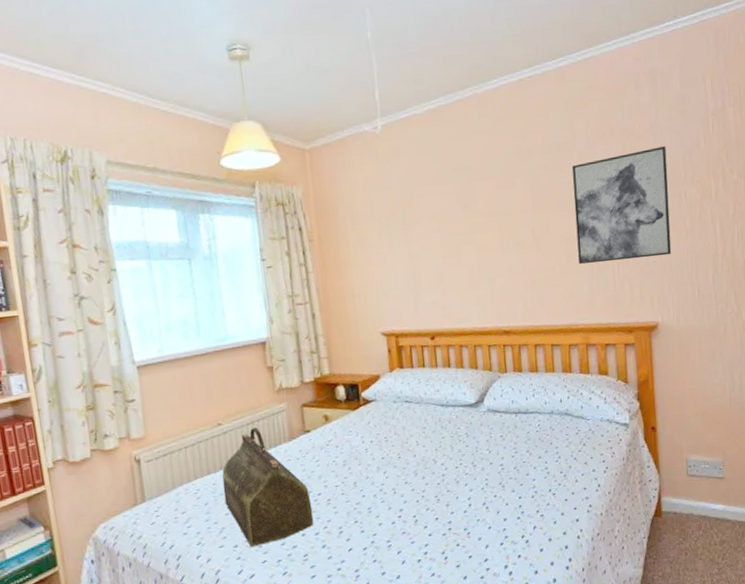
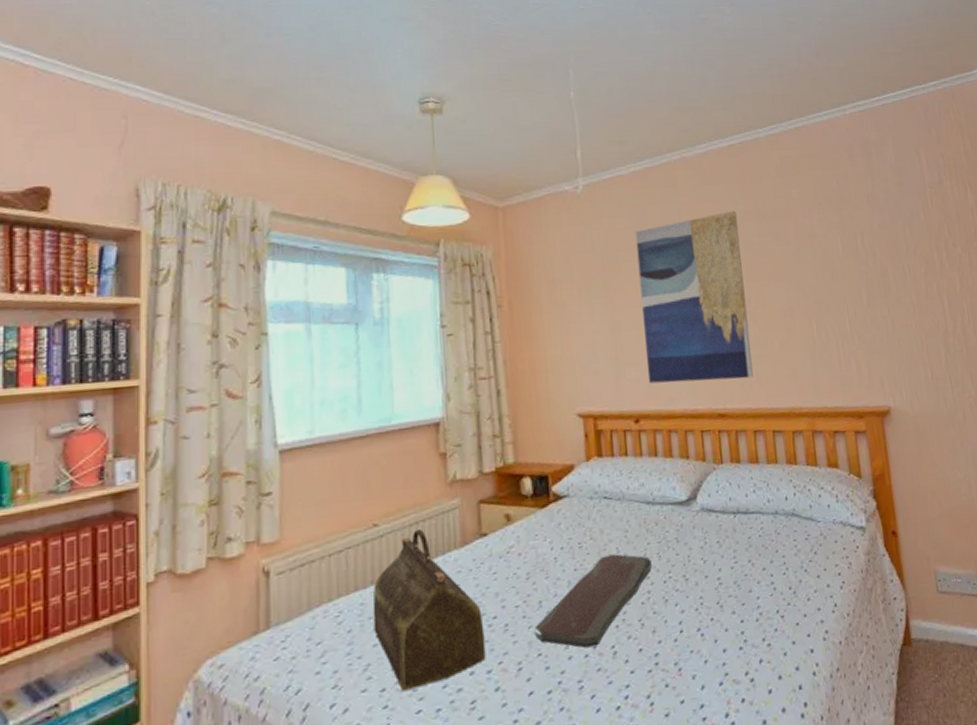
serving tray: none [351,446,446,517] -> present [534,554,652,648]
wall art: none [430,144,536,306] -> present [635,210,753,384]
wall art: present [572,146,671,265] -> none [788,217,899,340]

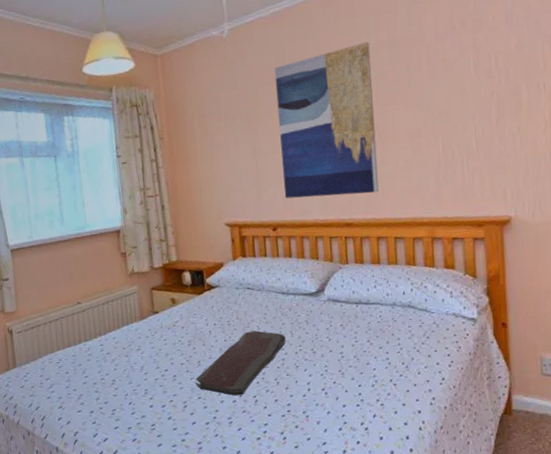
handbag: present [372,528,486,692] -> none [81,306,161,414]

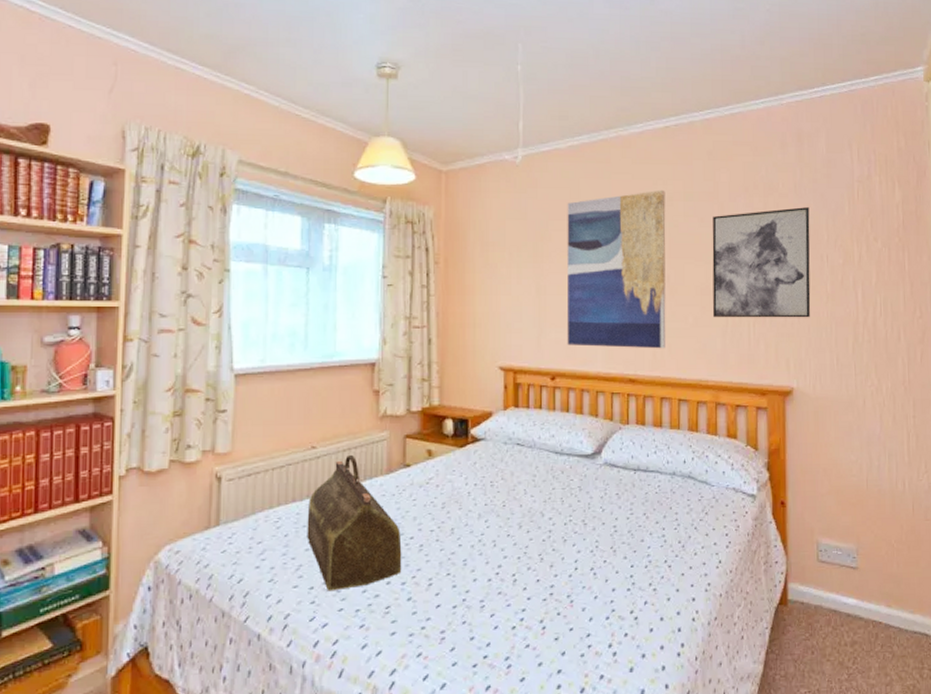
handbag: none [81,306,161,414] -> present [307,454,402,592]
serving tray: present [195,330,286,396] -> none [446,495,555,573]
wall art: none [419,36,528,158] -> present [712,207,811,318]

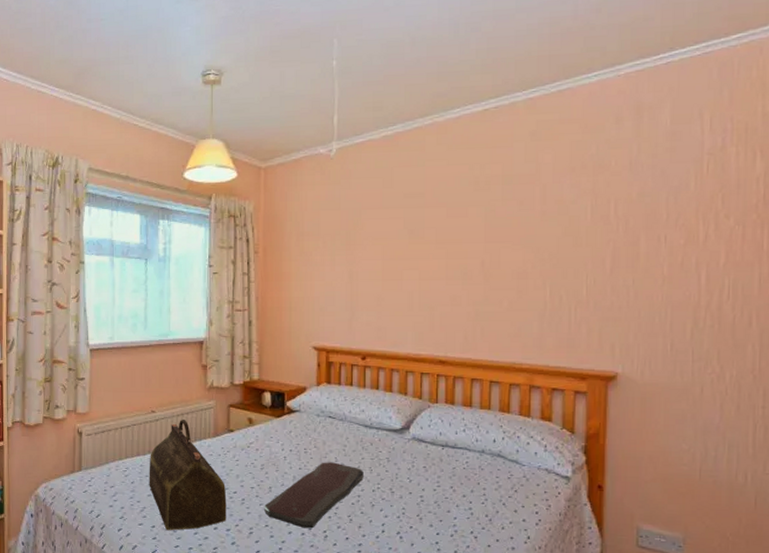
serving tray: none [446,495,555,573] -> present [264,462,364,529]
wall art: present [566,189,666,349] -> none [378,174,482,332]
wall art: present [712,207,811,318] -> none [529,185,647,302]

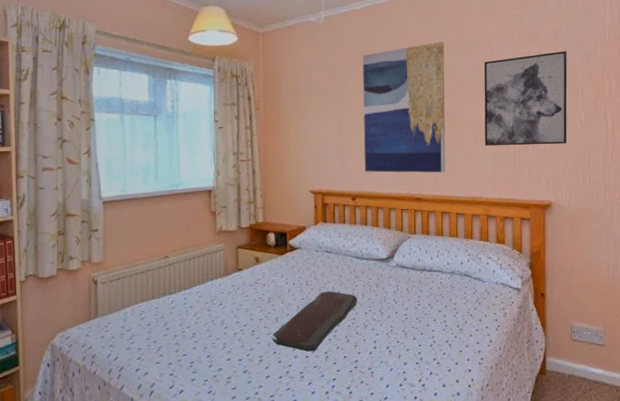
handbag: present [149,419,227,531] -> none [164,262,239,366]
wall art: none [378,174,482,332] -> present [362,41,446,173]
wall art: none [529,185,647,302] -> present [484,51,568,146]

